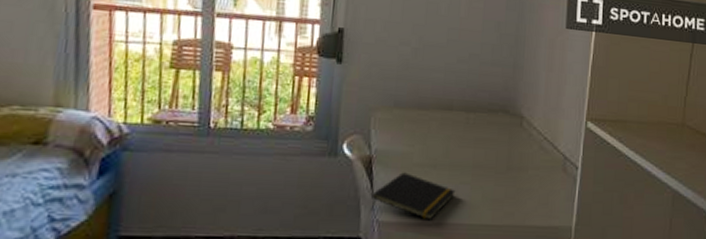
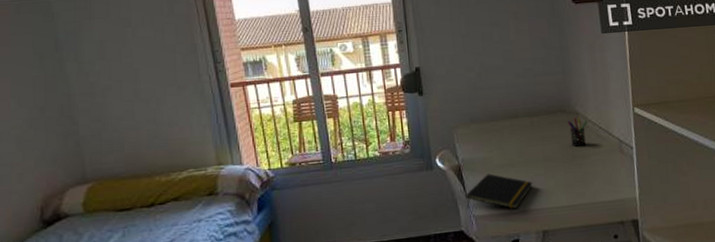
pen holder: none [509,122,533,157] -> present [568,117,588,147]

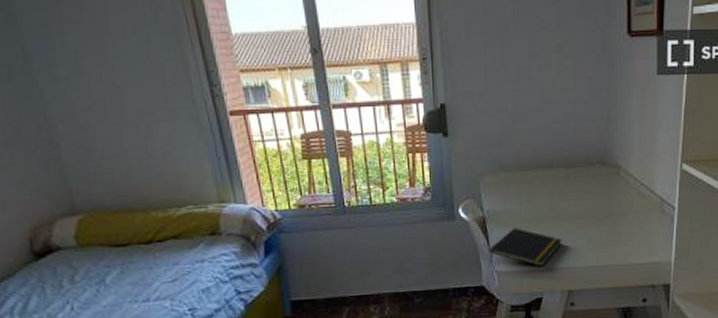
pen holder: present [568,117,588,147] -> none [607,171,629,203]

